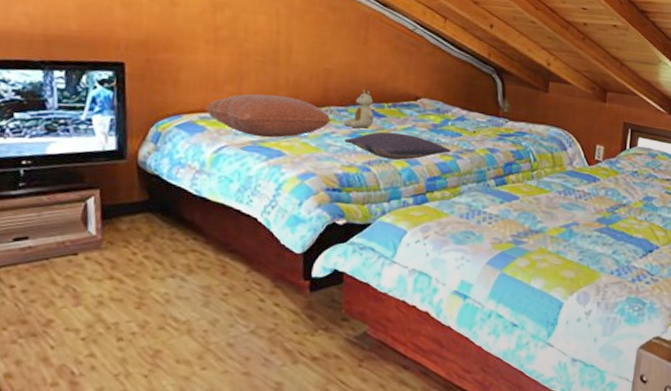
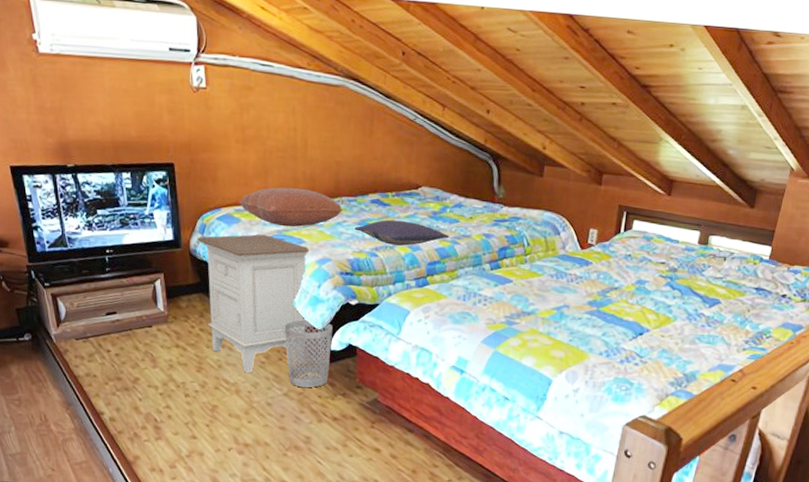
nightstand: none [148,145,291,307] -> present [197,234,310,373]
wastebasket: none [254,242,315,323] -> present [284,319,333,388]
stuffed bear: present [343,89,374,129] -> none [353,180,380,217]

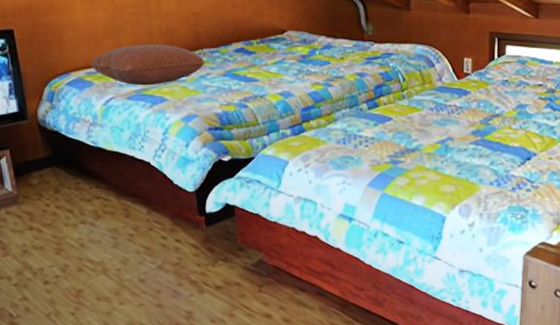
nightstand: present [197,234,310,373] -> none [46,96,179,249]
wastebasket: present [284,319,333,388] -> none [152,182,207,258]
pillow: present [354,219,450,246] -> none [220,67,322,94]

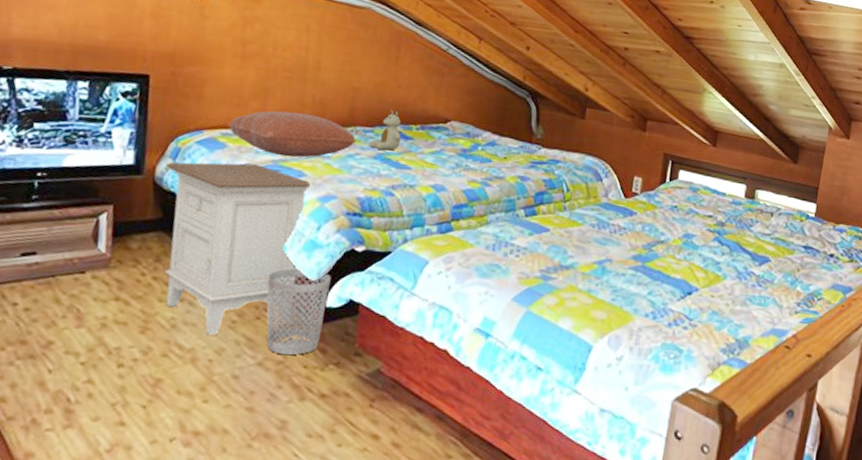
nightstand: none [46,96,179,249] -> present [165,162,311,335]
wastebasket: none [152,182,207,258] -> present [266,268,331,356]
stuffed bear: none [217,29,245,68] -> present [368,110,401,151]

